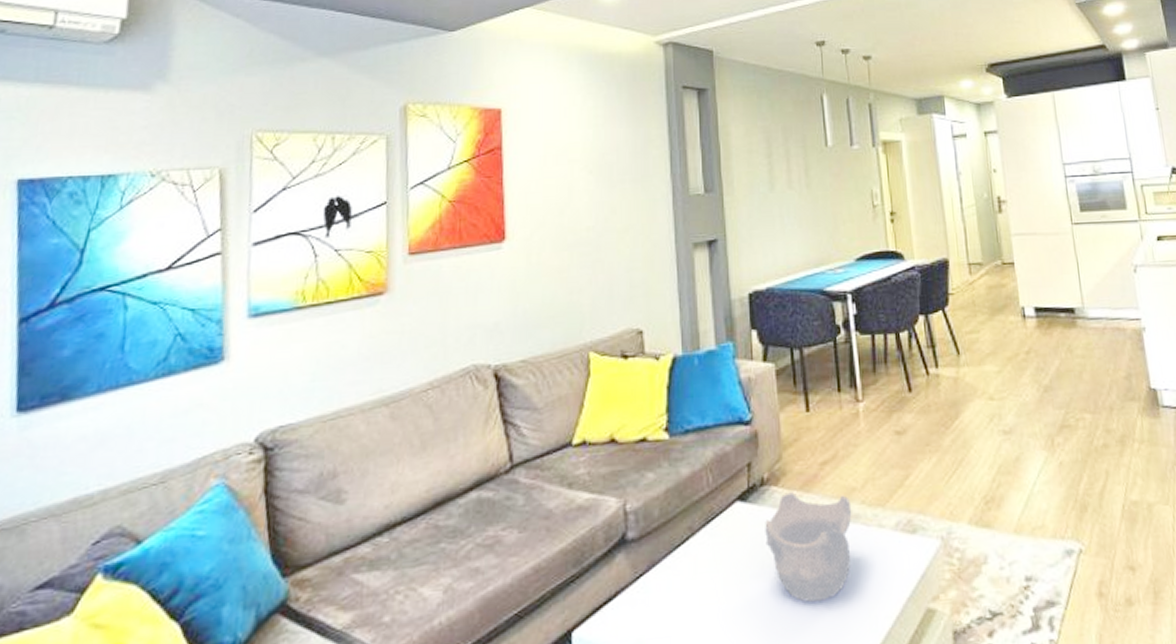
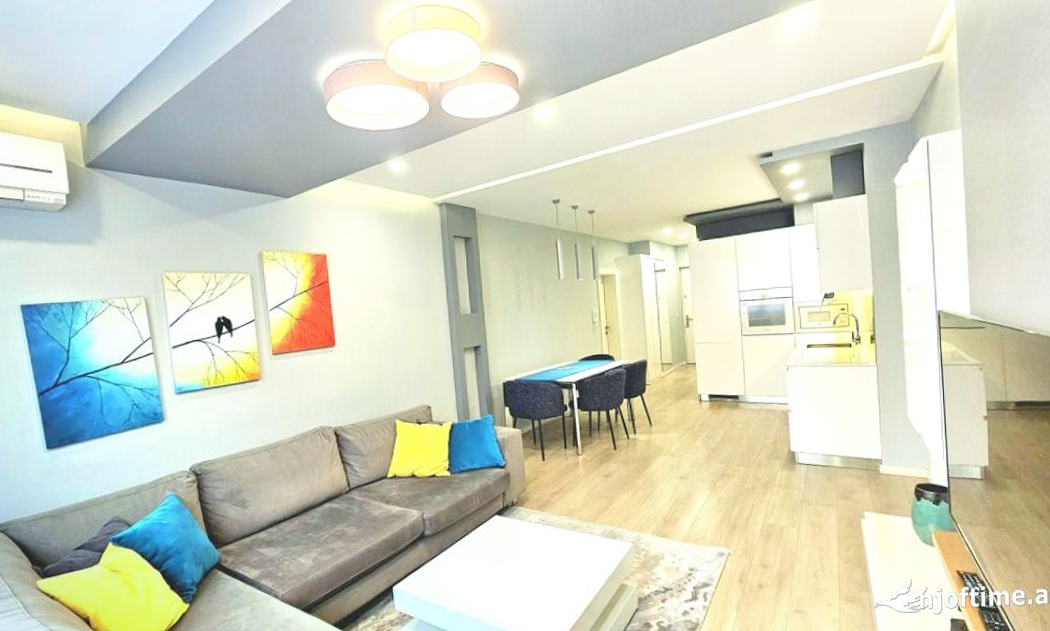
decorative bowl: present [765,492,852,602] -> none [514,511,573,577]

